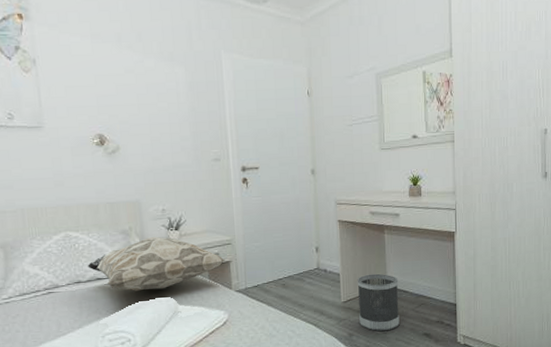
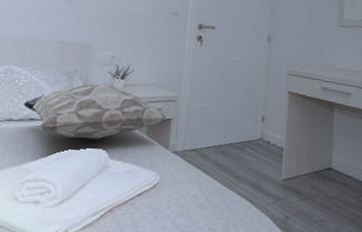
wastebasket: present [357,273,400,331] -> none [298,152,344,219]

